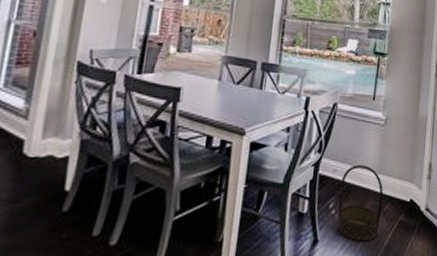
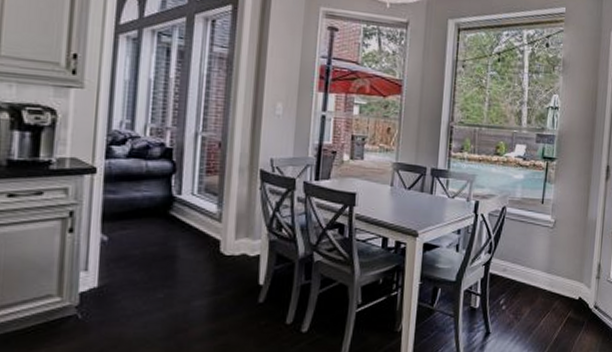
basket: present [337,165,384,242] -> none [508,265,553,335]

